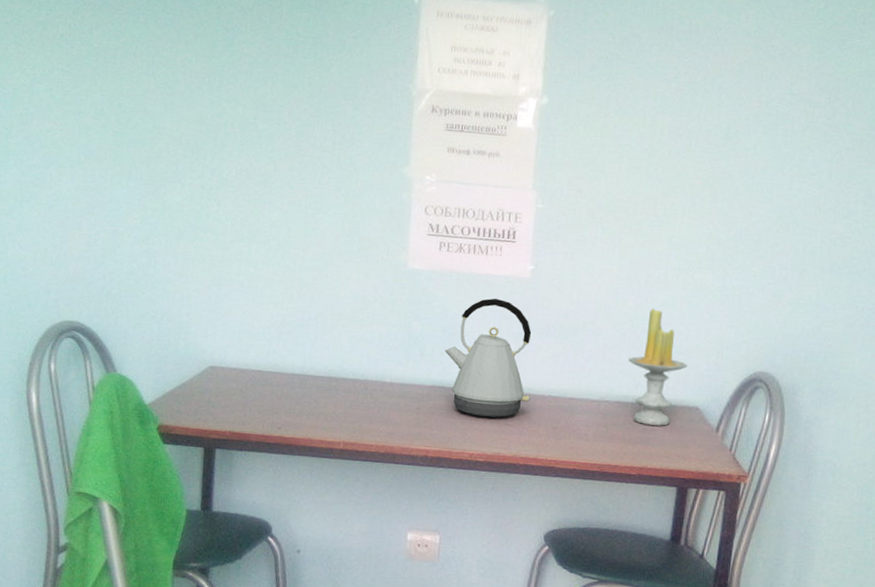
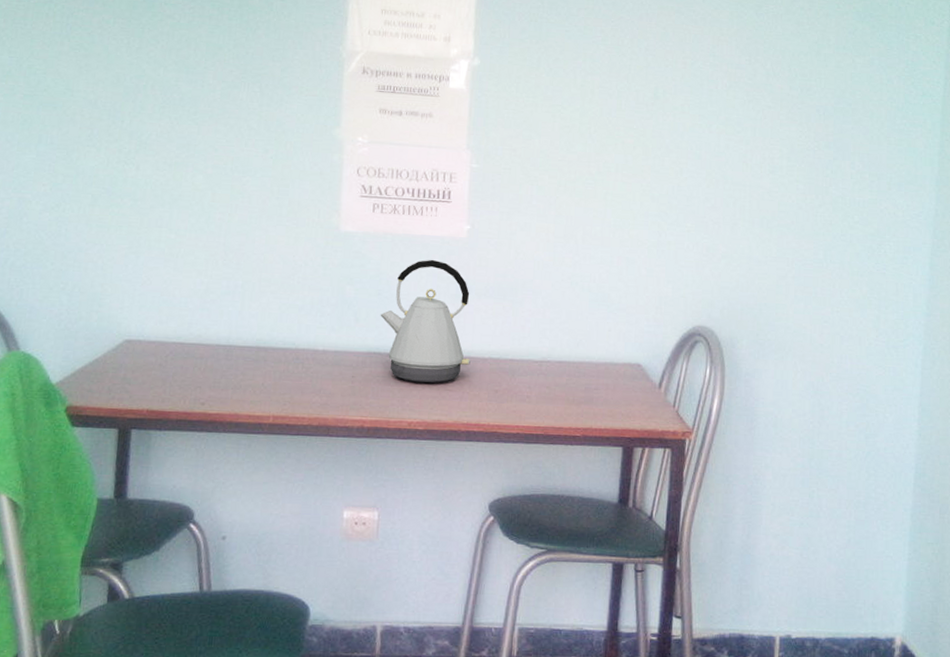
candle: present [629,308,688,426] -> none [569,265,628,385]

